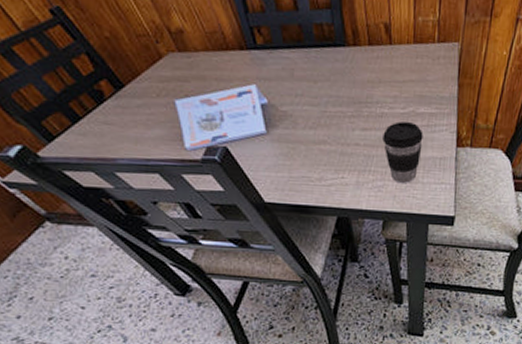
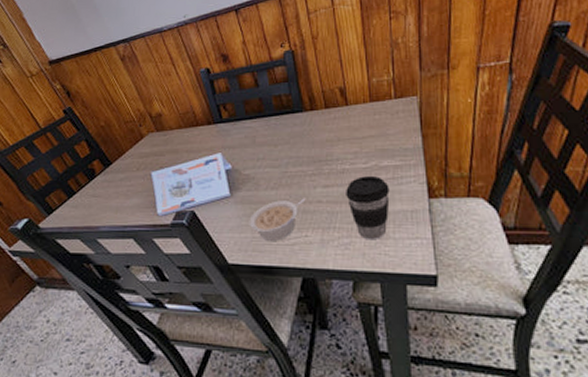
legume: none [286,140,344,181] -> present [249,198,306,241]

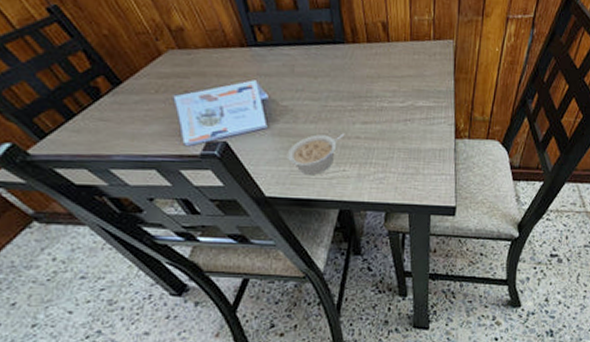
coffee cup: present [346,176,390,239] -> none [383,115,423,175]

